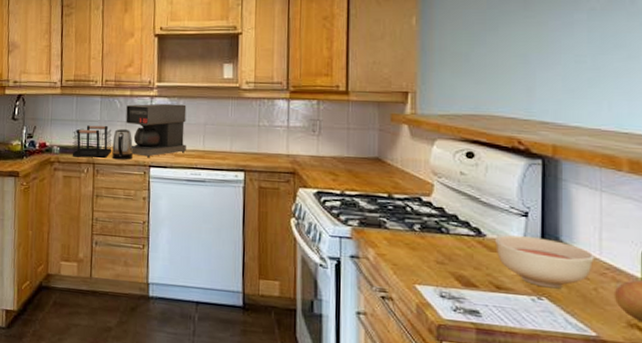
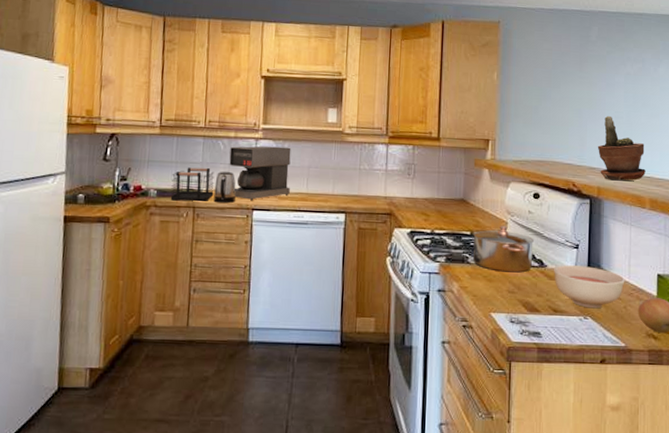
cooking pot: none [391,187,468,242] -> present [473,225,534,273]
potted plant: none [551,60,621,138] -> present [597,115,646,181]

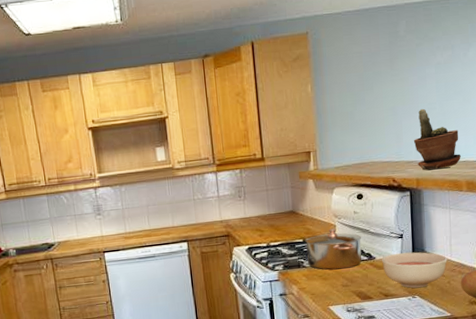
dish rack: present [170,167,215,202] -> none [26,222,67,256]
kettle: present [213,171,236,204] -> none [65,221,88,252]
coffee maker: present [229,146,291,201] -> none [73,190,134,245]

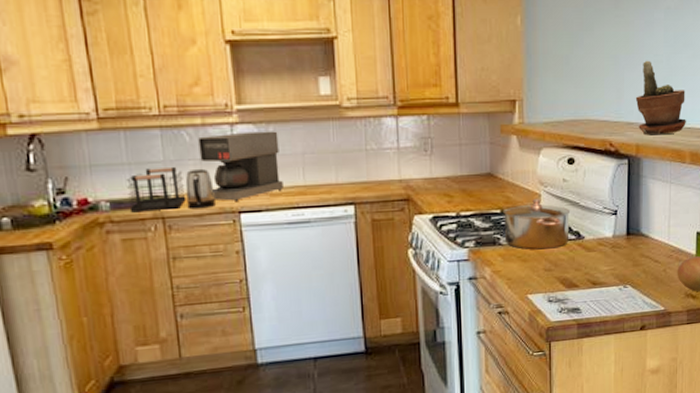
dish rack: none [26,222,67,256] -> present [126,167,187,213]
kettle: none [65,221,88,252] -> present [185,168,217,210]
coffee maker: none [73,190,134,245] -> present [198,131,283,203]
bowl: present [382,252,447,288] -> none [592,232,665,276]

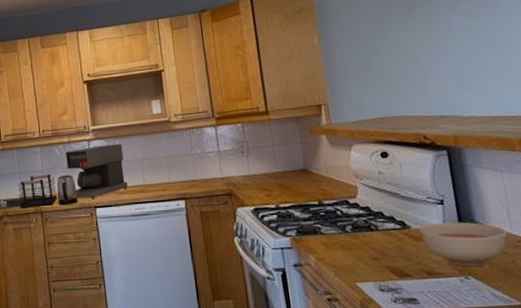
cooking pot: present [504,198,570,250] -> none [321,190,394,239]
bowl: none [592,232,665,276] -> present [419,222,507,267]
potted plant: present [635,60,686,136] -> none [444,58,509,127]

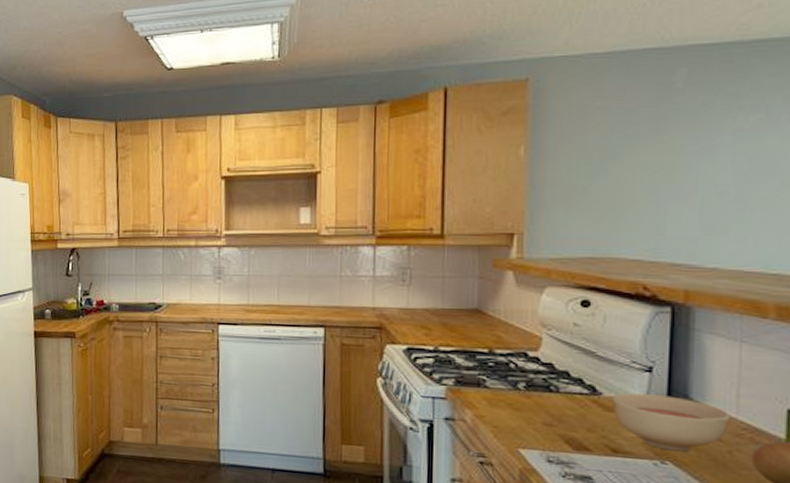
dish rack: present [18,174,58,209] -> none [132,280,177,316]
kettle: present [57,174,79,206] -> none [176,282,200,318]
coffee maker: present [66,143,128,200] -> none [191,254,259,315]

